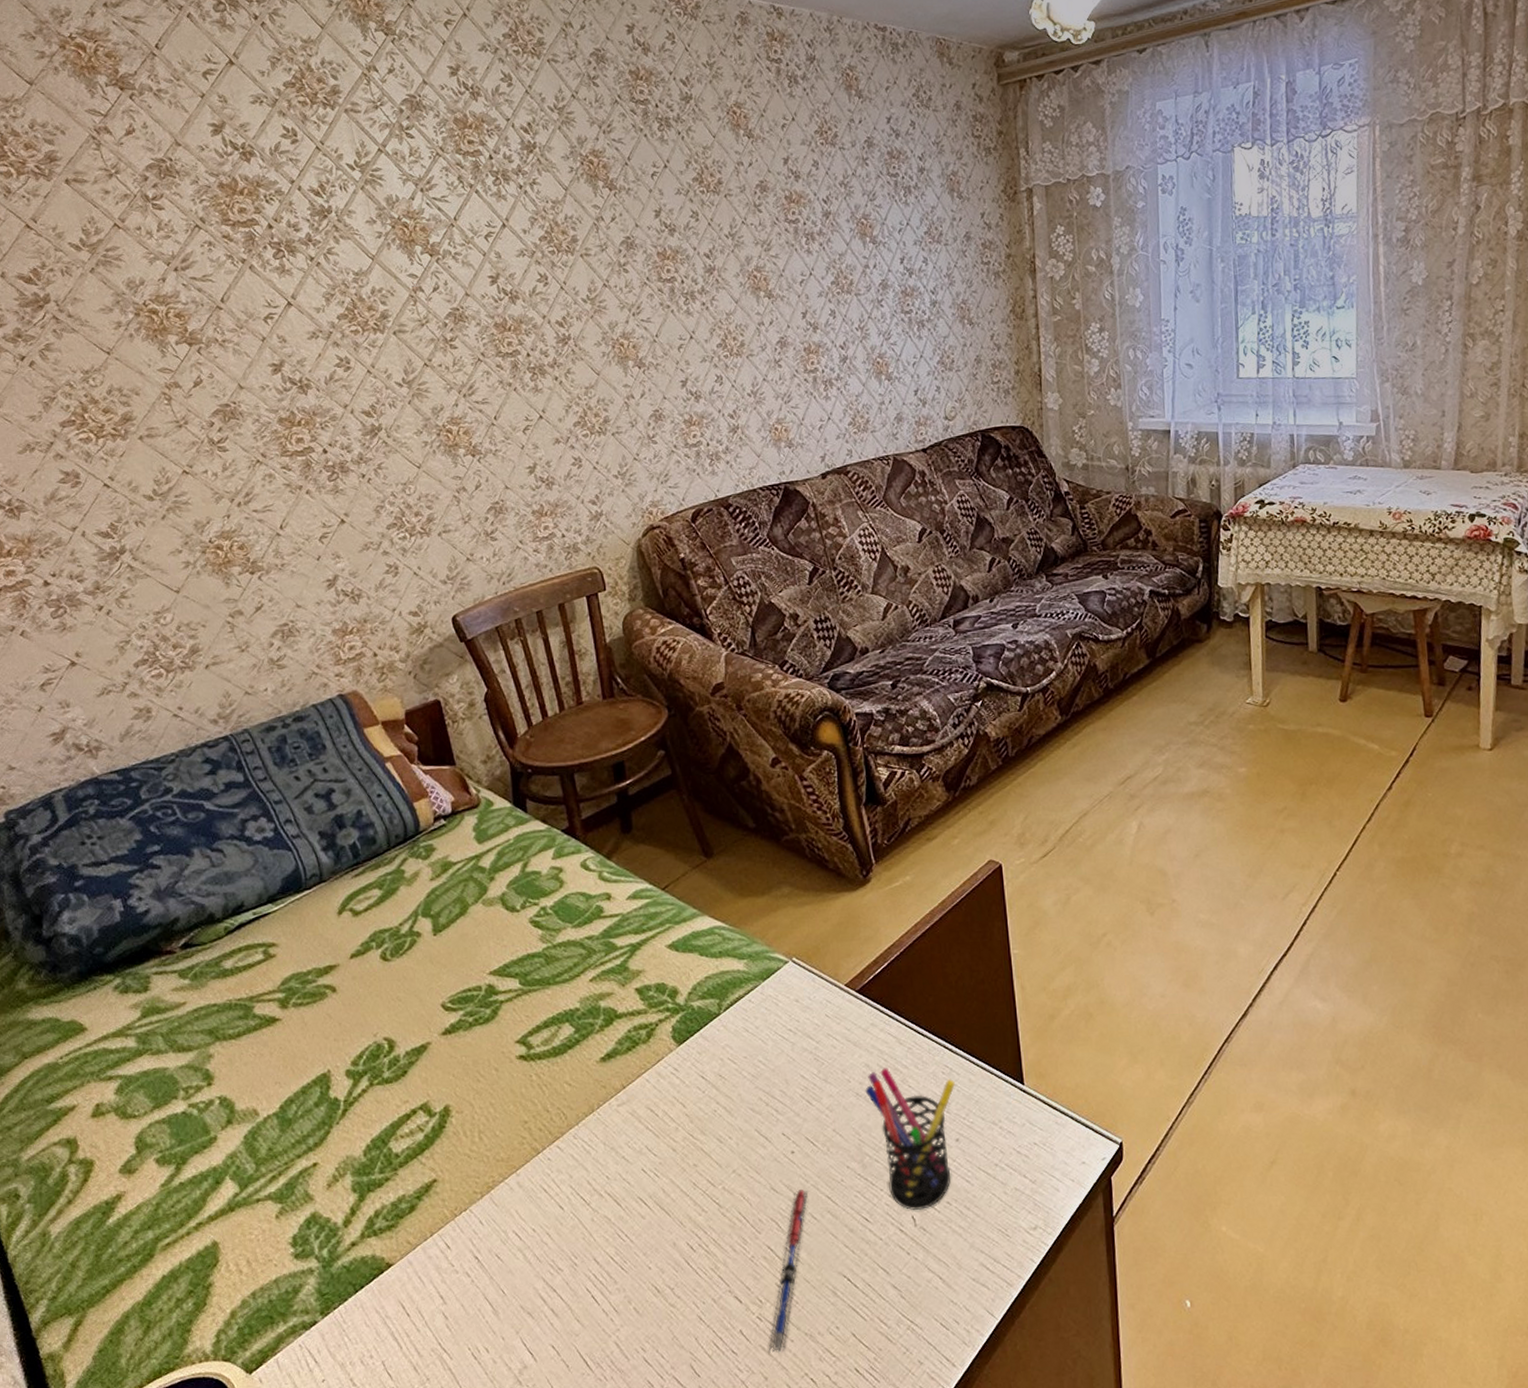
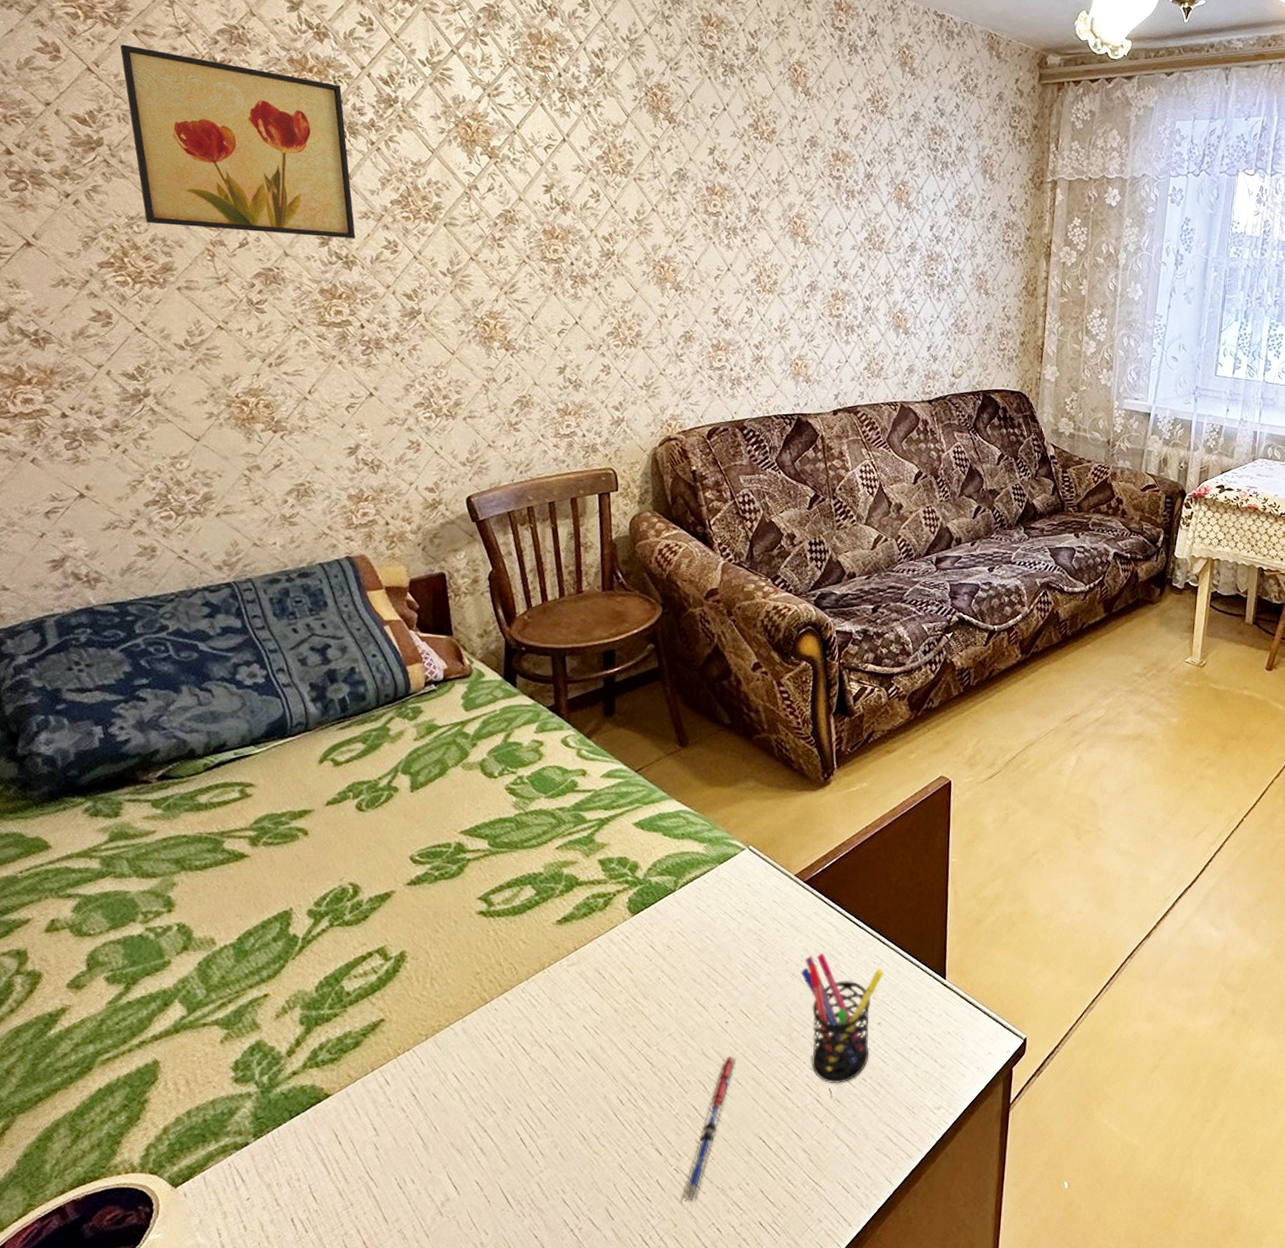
wall art: none [54,195,307,375] -> present [119,44,356,239]

